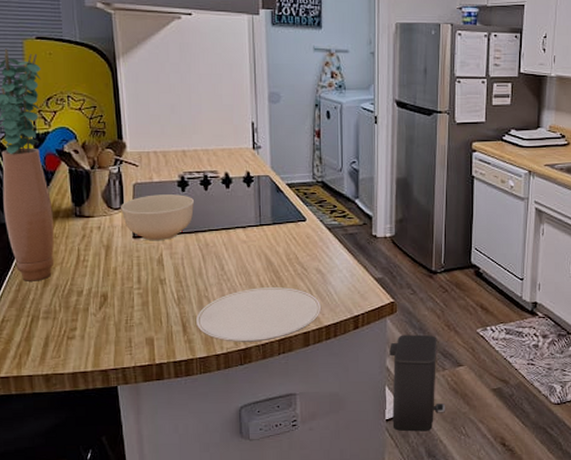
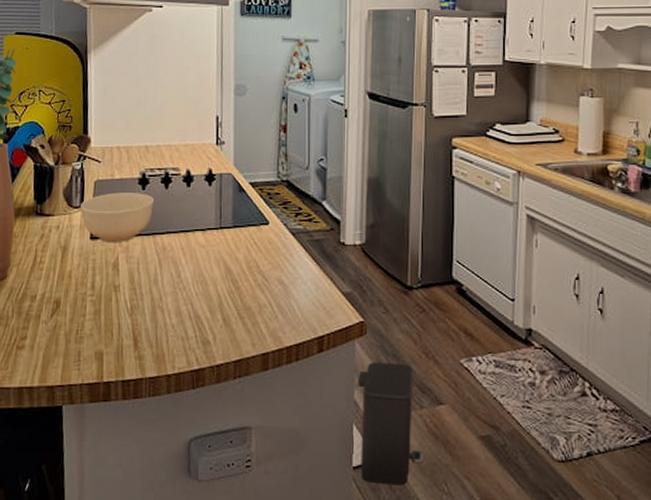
plate: present [196,287,322,342] -> none [148,299,283,362]

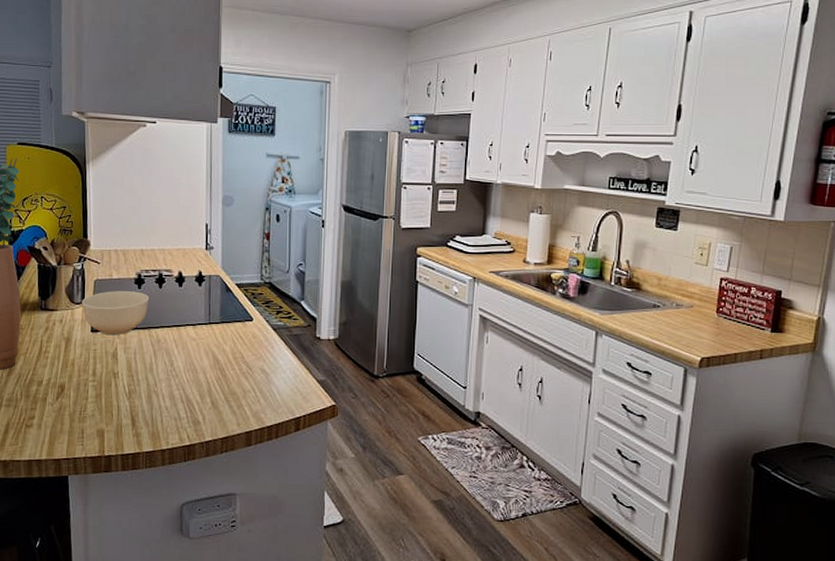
pedal bin: present [358,362,423,486] -> none [329,439,384,541]

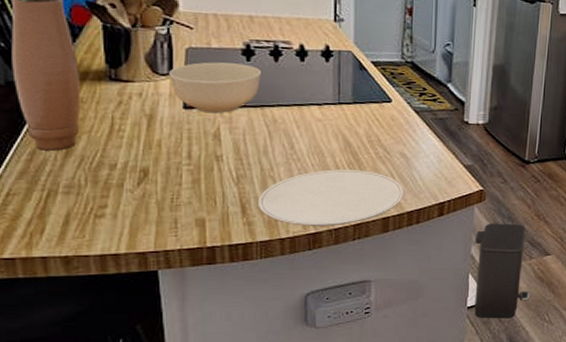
plate: none [145,385,265,439] -> present [258,169,404,226]
pedal bin: none [329,439,384,541] -> present [474,223,530,319]

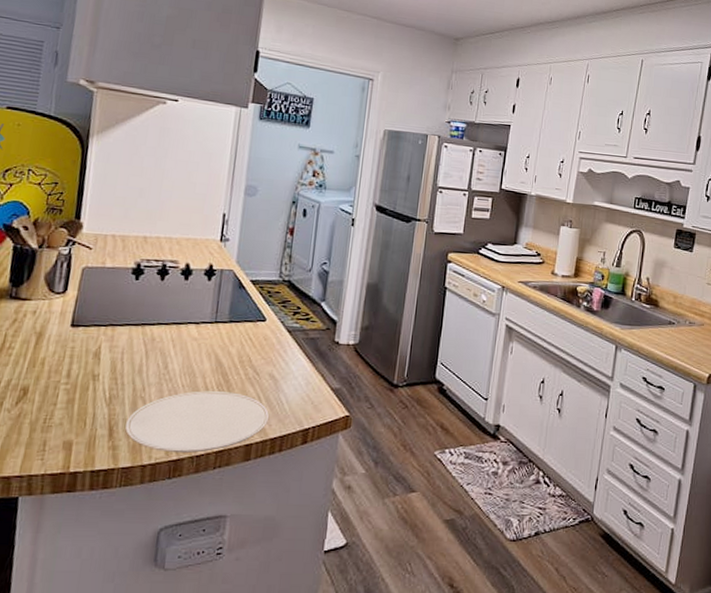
bowl: present [169,62,262,114] -> none [63,280,148,332]
pedal bin: present [474,223,530,319] -> none [331,453,392,567]

